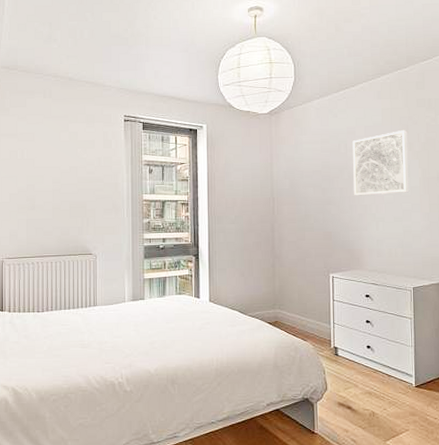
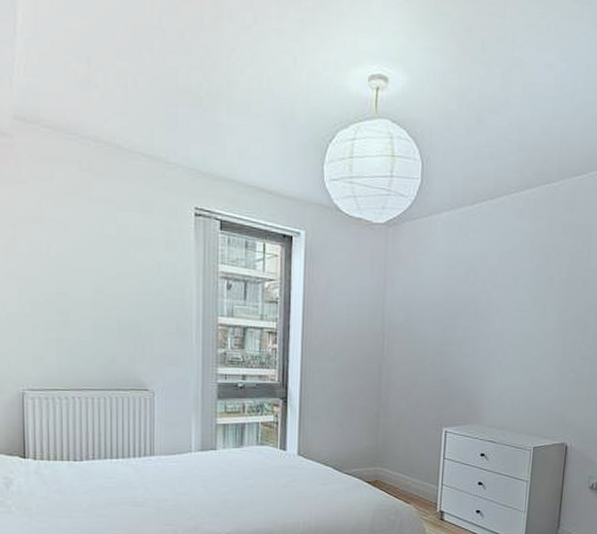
wall art: present [352,129,410,196] -> none [479,260,548,338]

